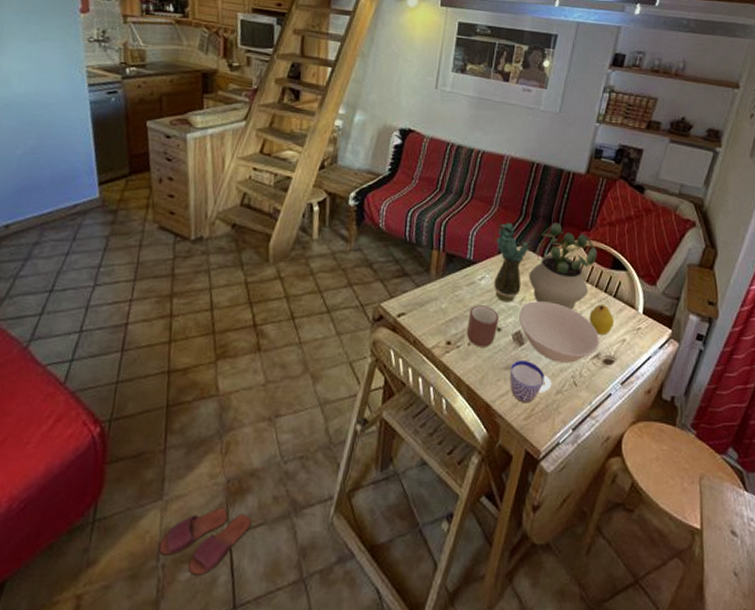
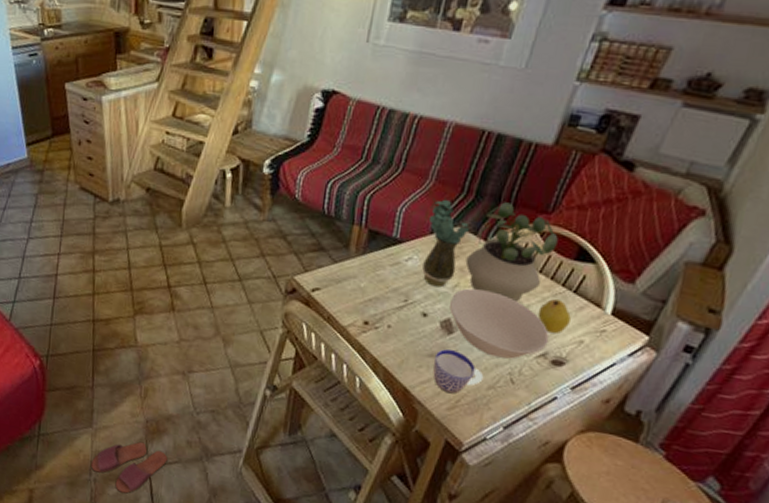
mug: present [466,305,499,348] -> none [386,287,426,332]

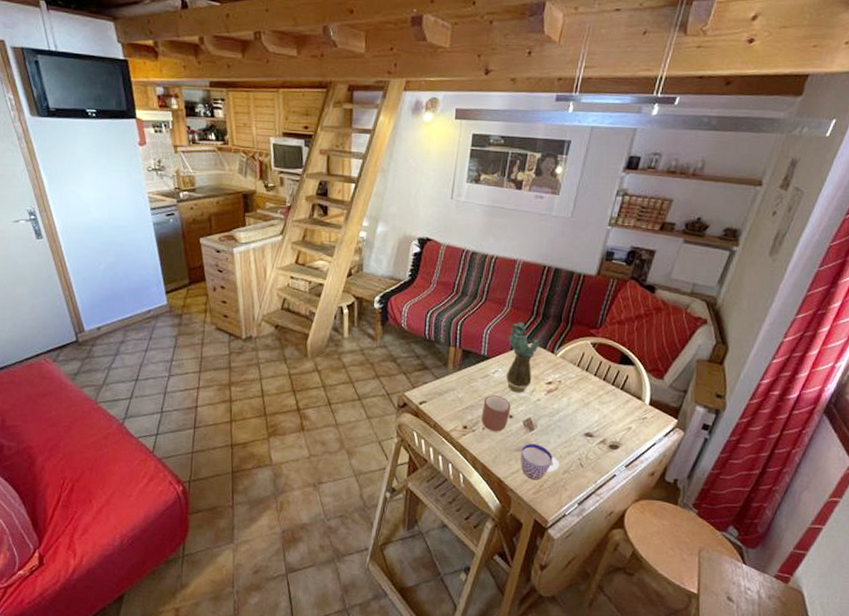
slippers: present [91,441,168,494] -> none [234,551,303,601]
mug: none [386,287,426,332] -> present [481,395,511,432]
bowl: present [449,288,549,359] -> none [530,392,606,447]
potted plant: present [465,202,558,302] -> none [539,321,606,401]
fruit: present [537,298,571,334] -> none [596,395,620,424]

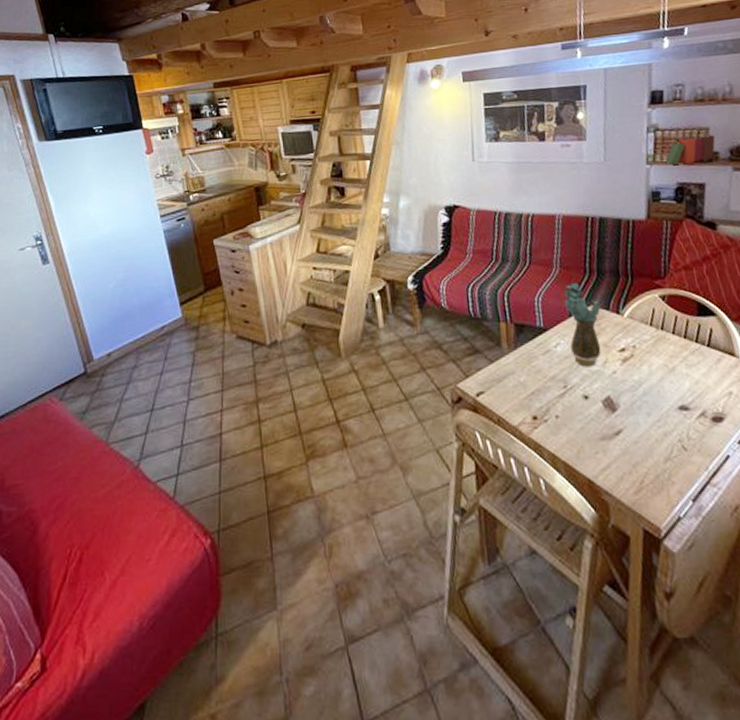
mug: present [481,395,511,432] -> none [550,373,585,419]
cup: present [520,444,560,480] -> none [607,428,658,476]
books: none [626,205,675,233] -> present [665,134,715,166]

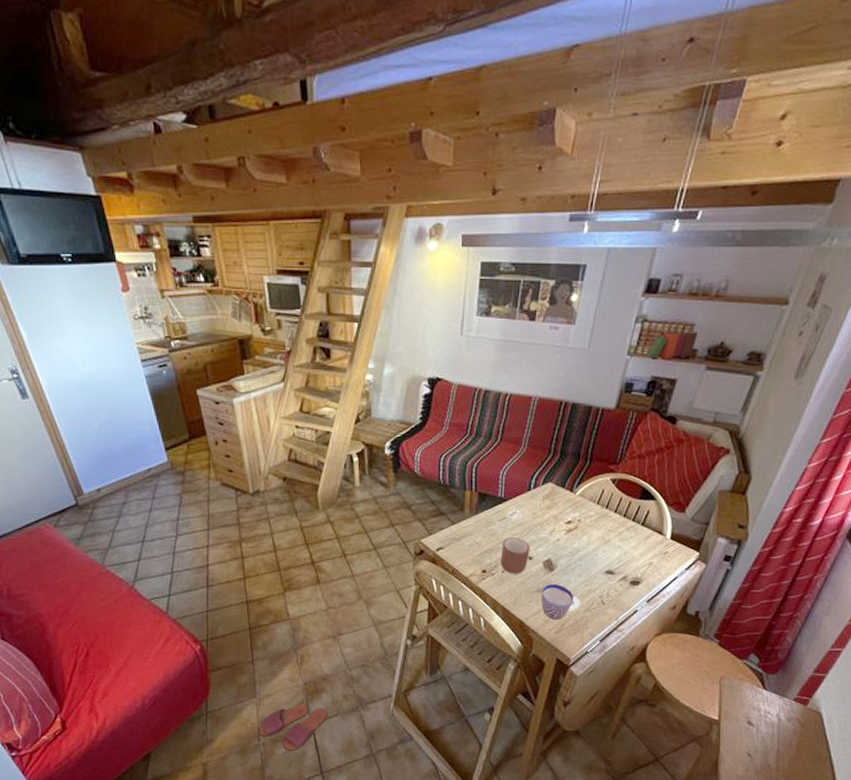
slippers: none [281,614,366,689] -> present [259,703,328,751]
mug: none [550,373,585,419] -> present [500,538,530,574]
vase: present [562,281,602,367] -> none [525,459,559,534]
cup: none [607,428,658,476] -> present [540,584,581,620]

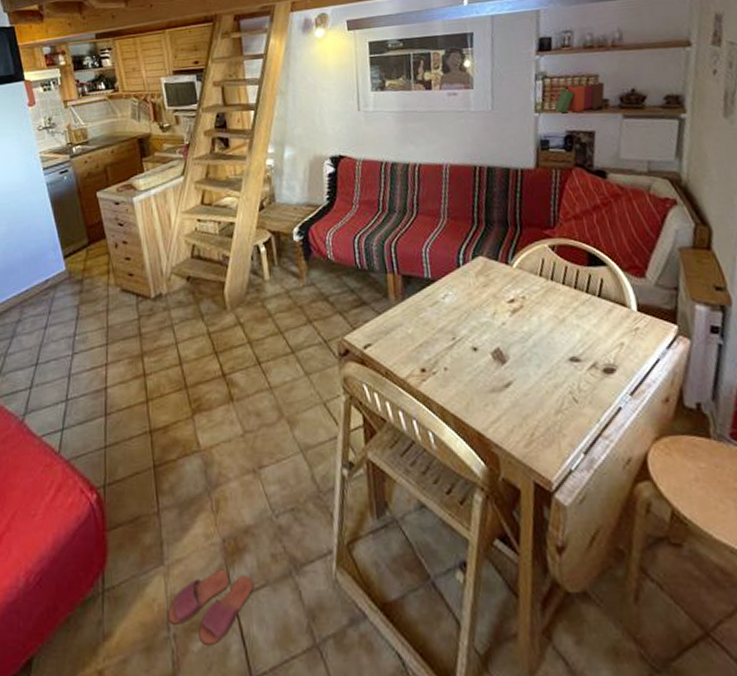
mug: present [500,538,530,574] -> none [438,325,474,371]
cup: present [540,584,581,620] -> none [496,380,549,428]

